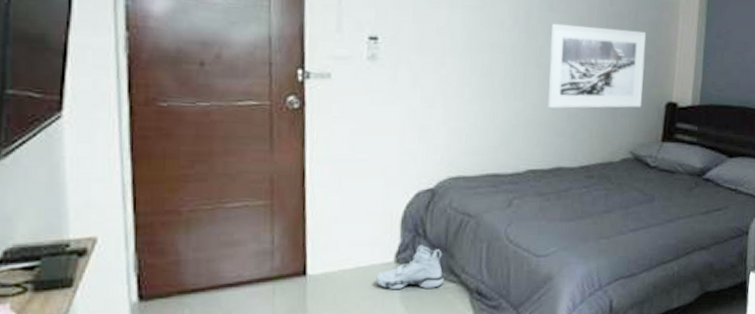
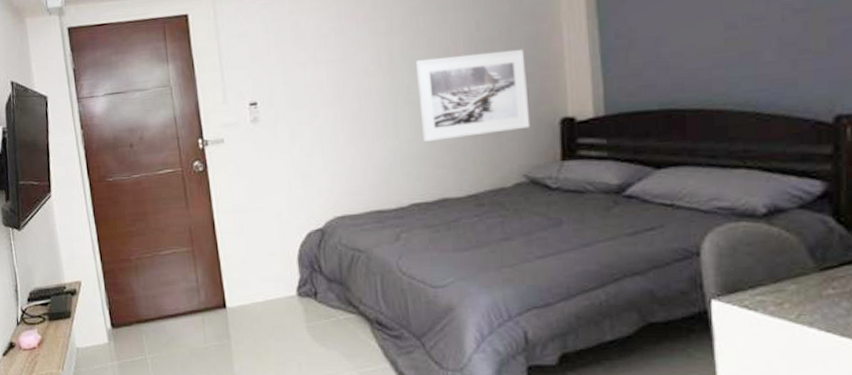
sneaker: present [376,245,444,289] -> none [282,279,344,319]

